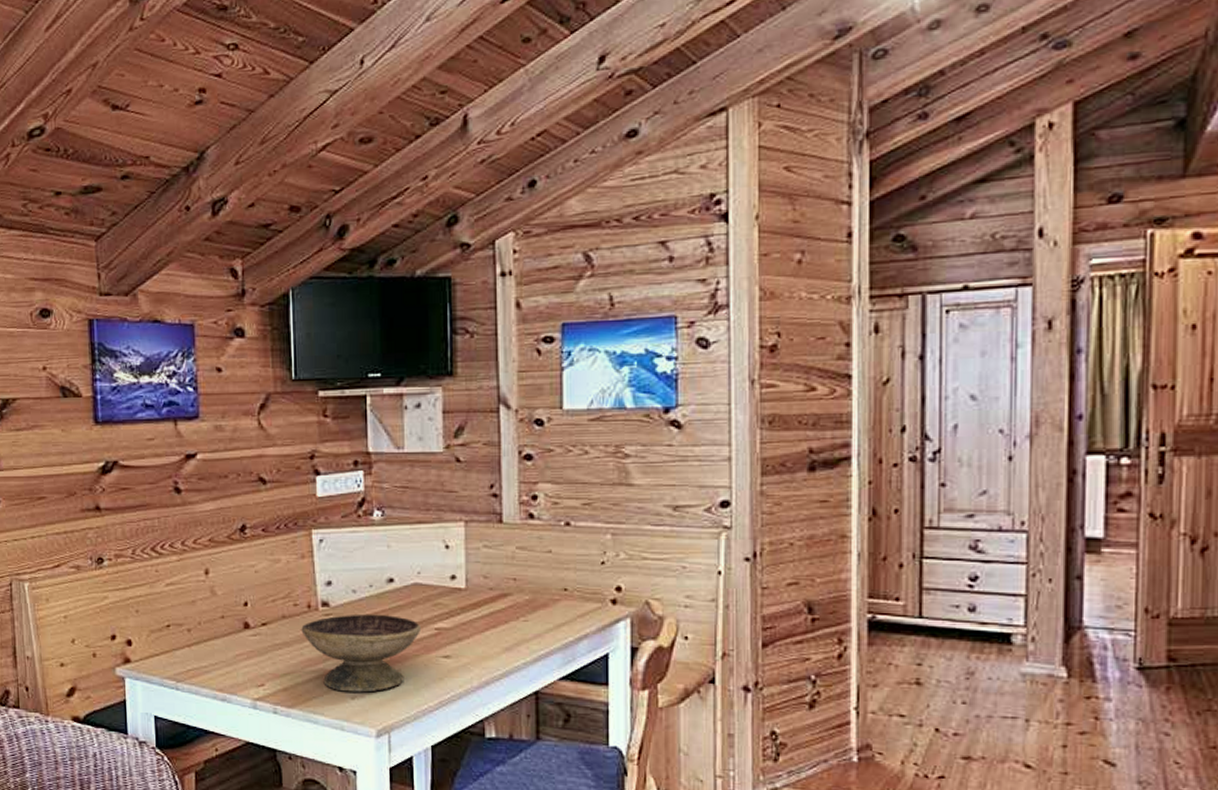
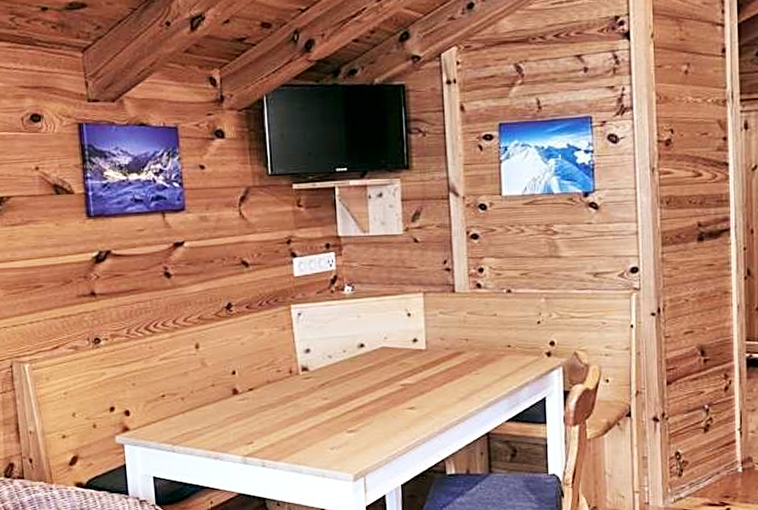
decorative bowl: present [301,614,422,693] -> none [284,375,390,444]

